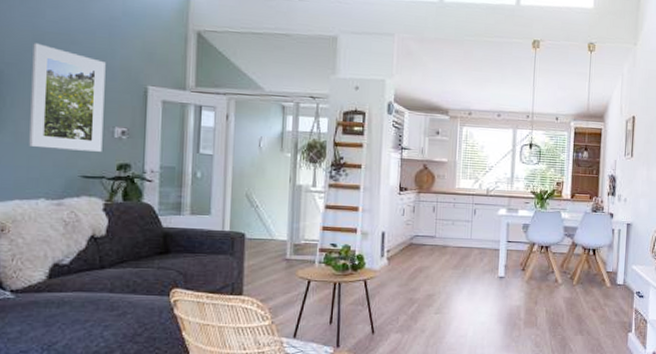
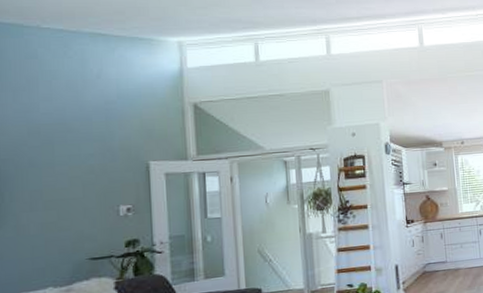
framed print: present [29,43,106,152] -> none [29,136,108,237]

